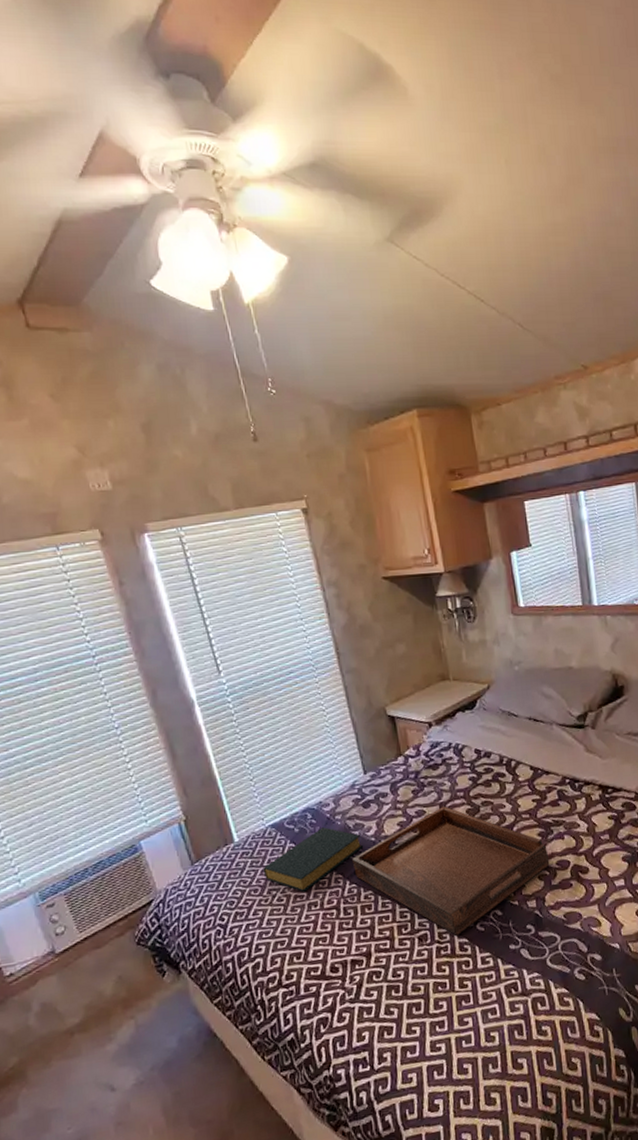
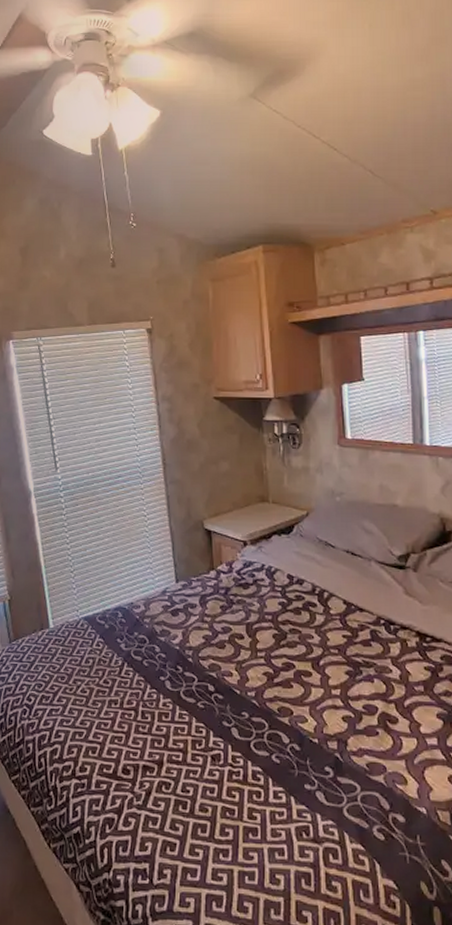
hardback book: present [263,827,363,892] -> none [71,628,167,688]
serving tray: present [351,806,550,936] -> none [155,627,356,762]

